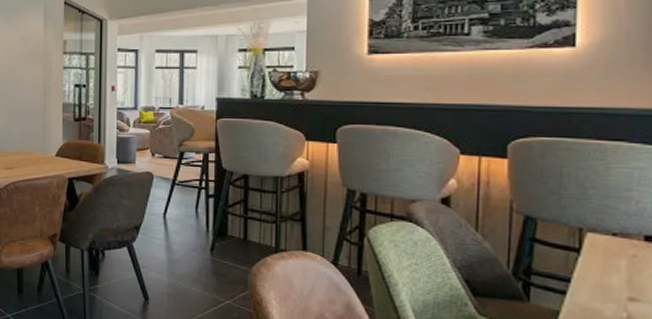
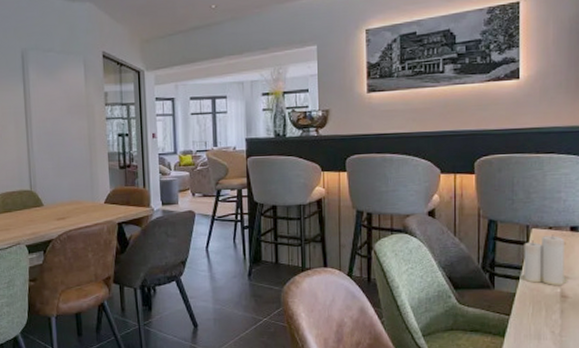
candle: none [566,243,640,310] -> present [520,234,568,286]

